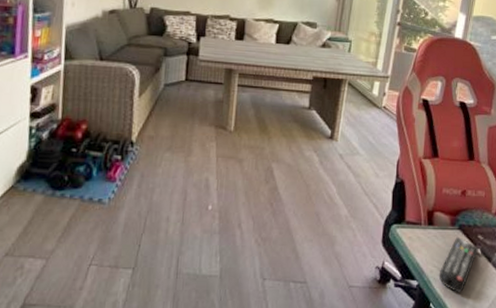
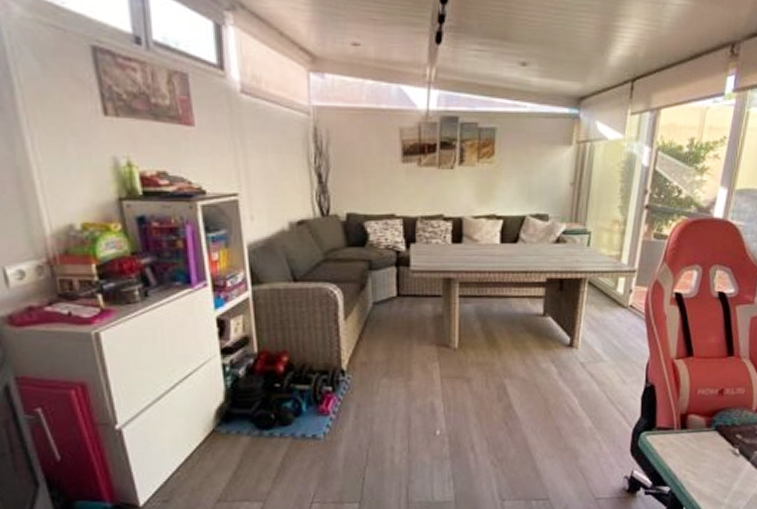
remote control: present [438,237,478,293] -> none [692,438,736,495]

